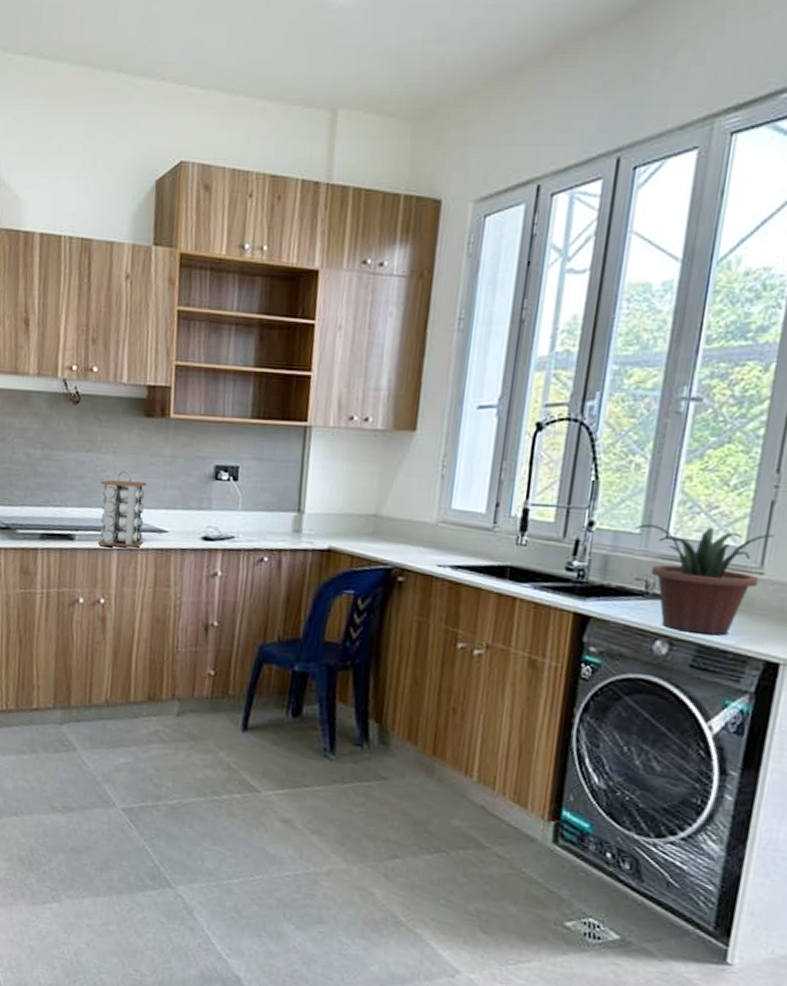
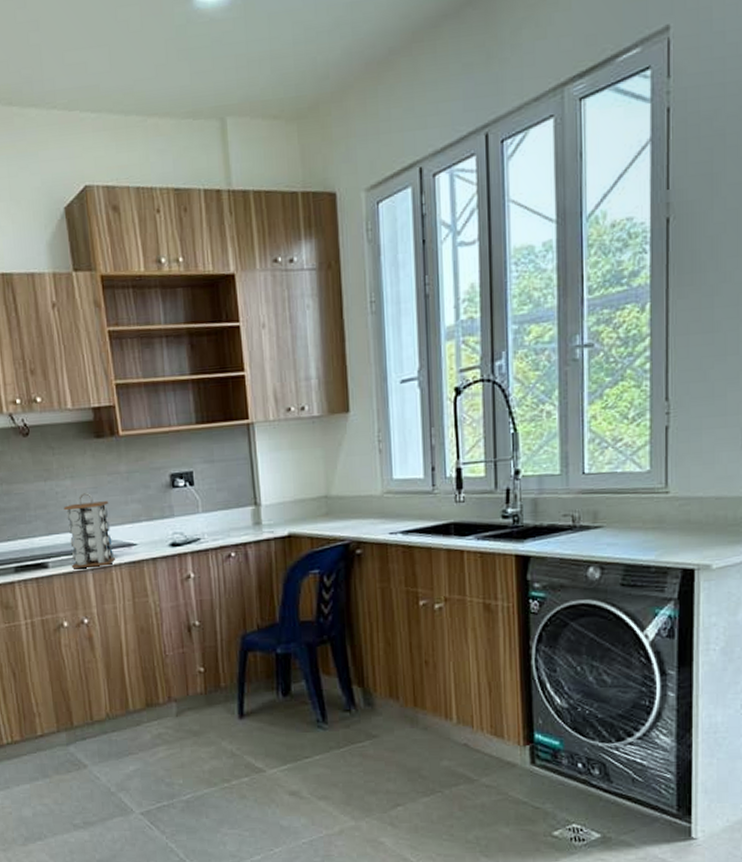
potted plant: present [636,524,776,636] -> none [556,456,673,556]

